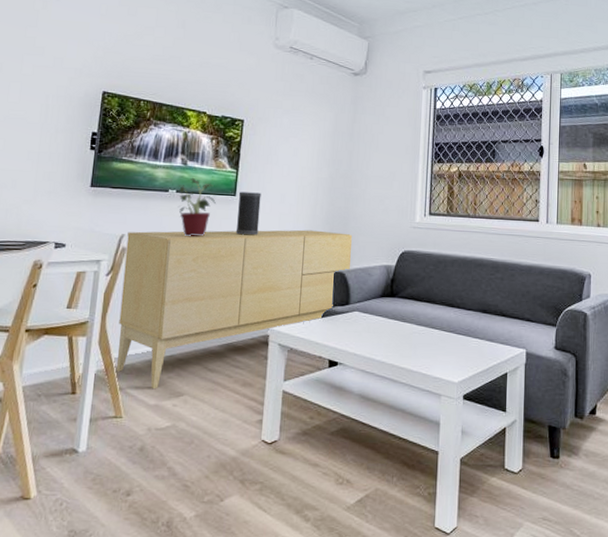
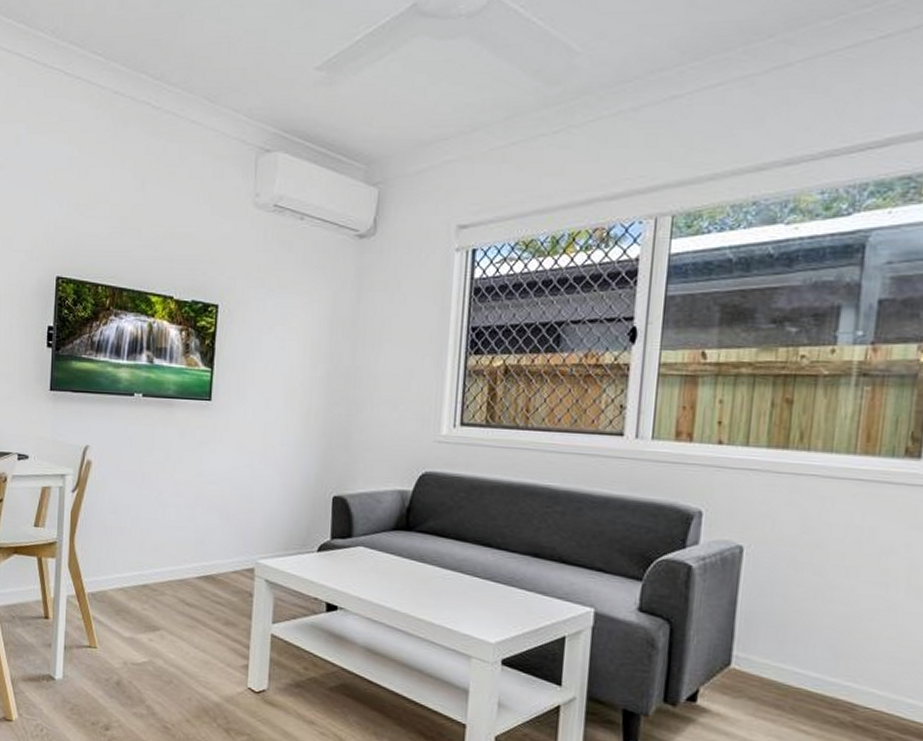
sideboard: present [116,229,353,390] -> none [87,442,357,621]
potted plant: present [178,177,216,236] -> none [144,378,188,449]
speaker: present [235,192,261,236] -> none [212,395,242,449]

